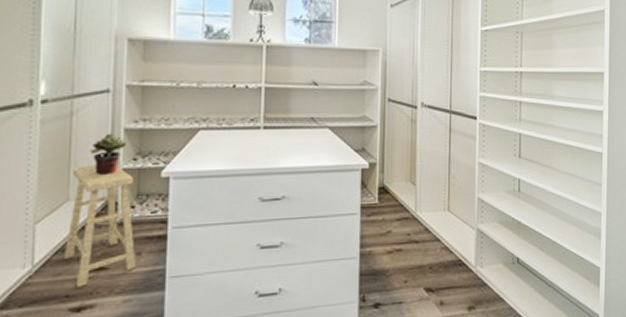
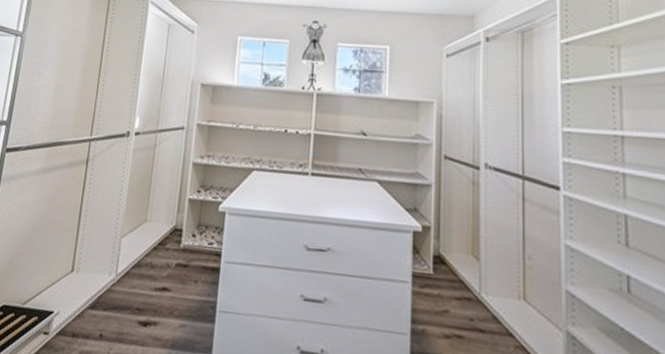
stool: present [65,164,137,287] -> none [139,192,197,303]
potted plant: present [90,133,127,174] -> none [165,165,194,203]

